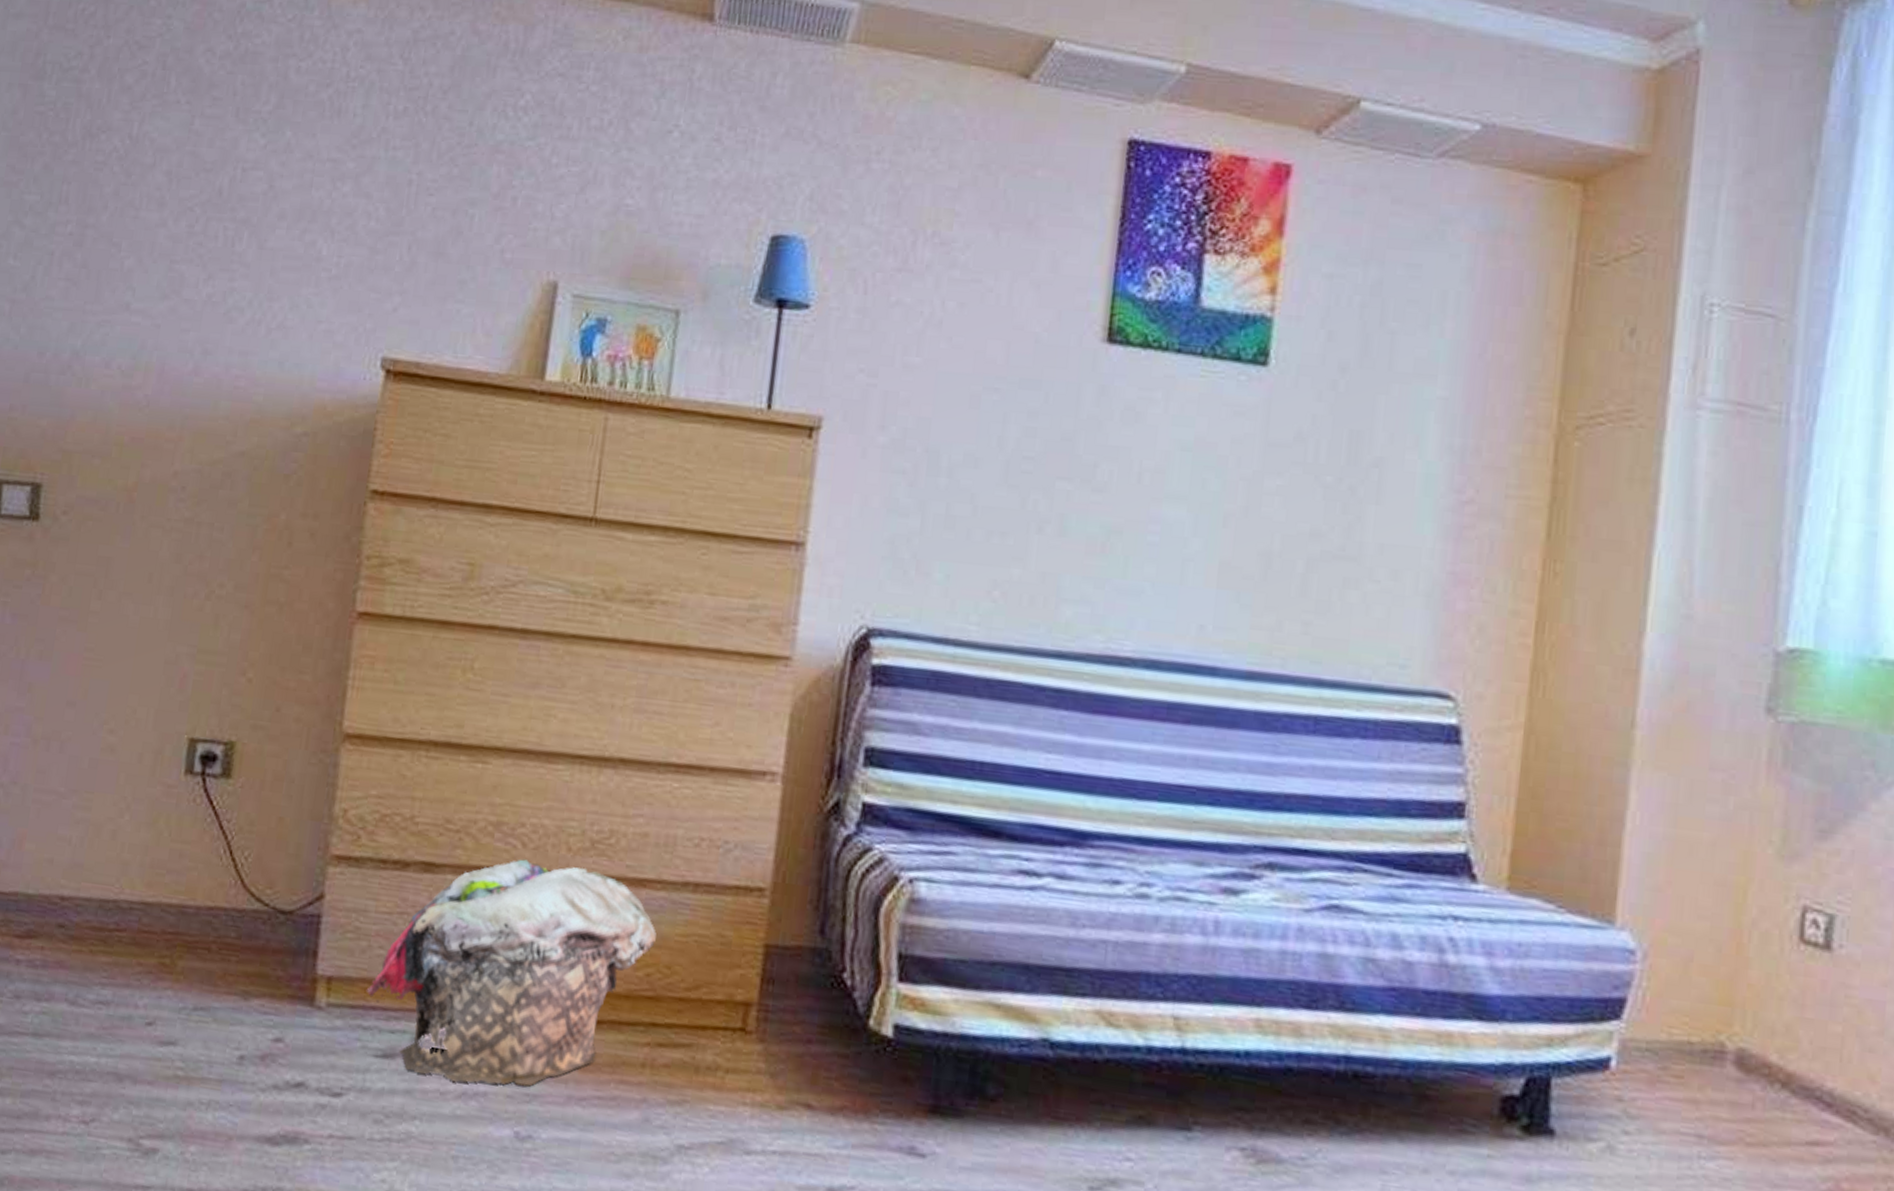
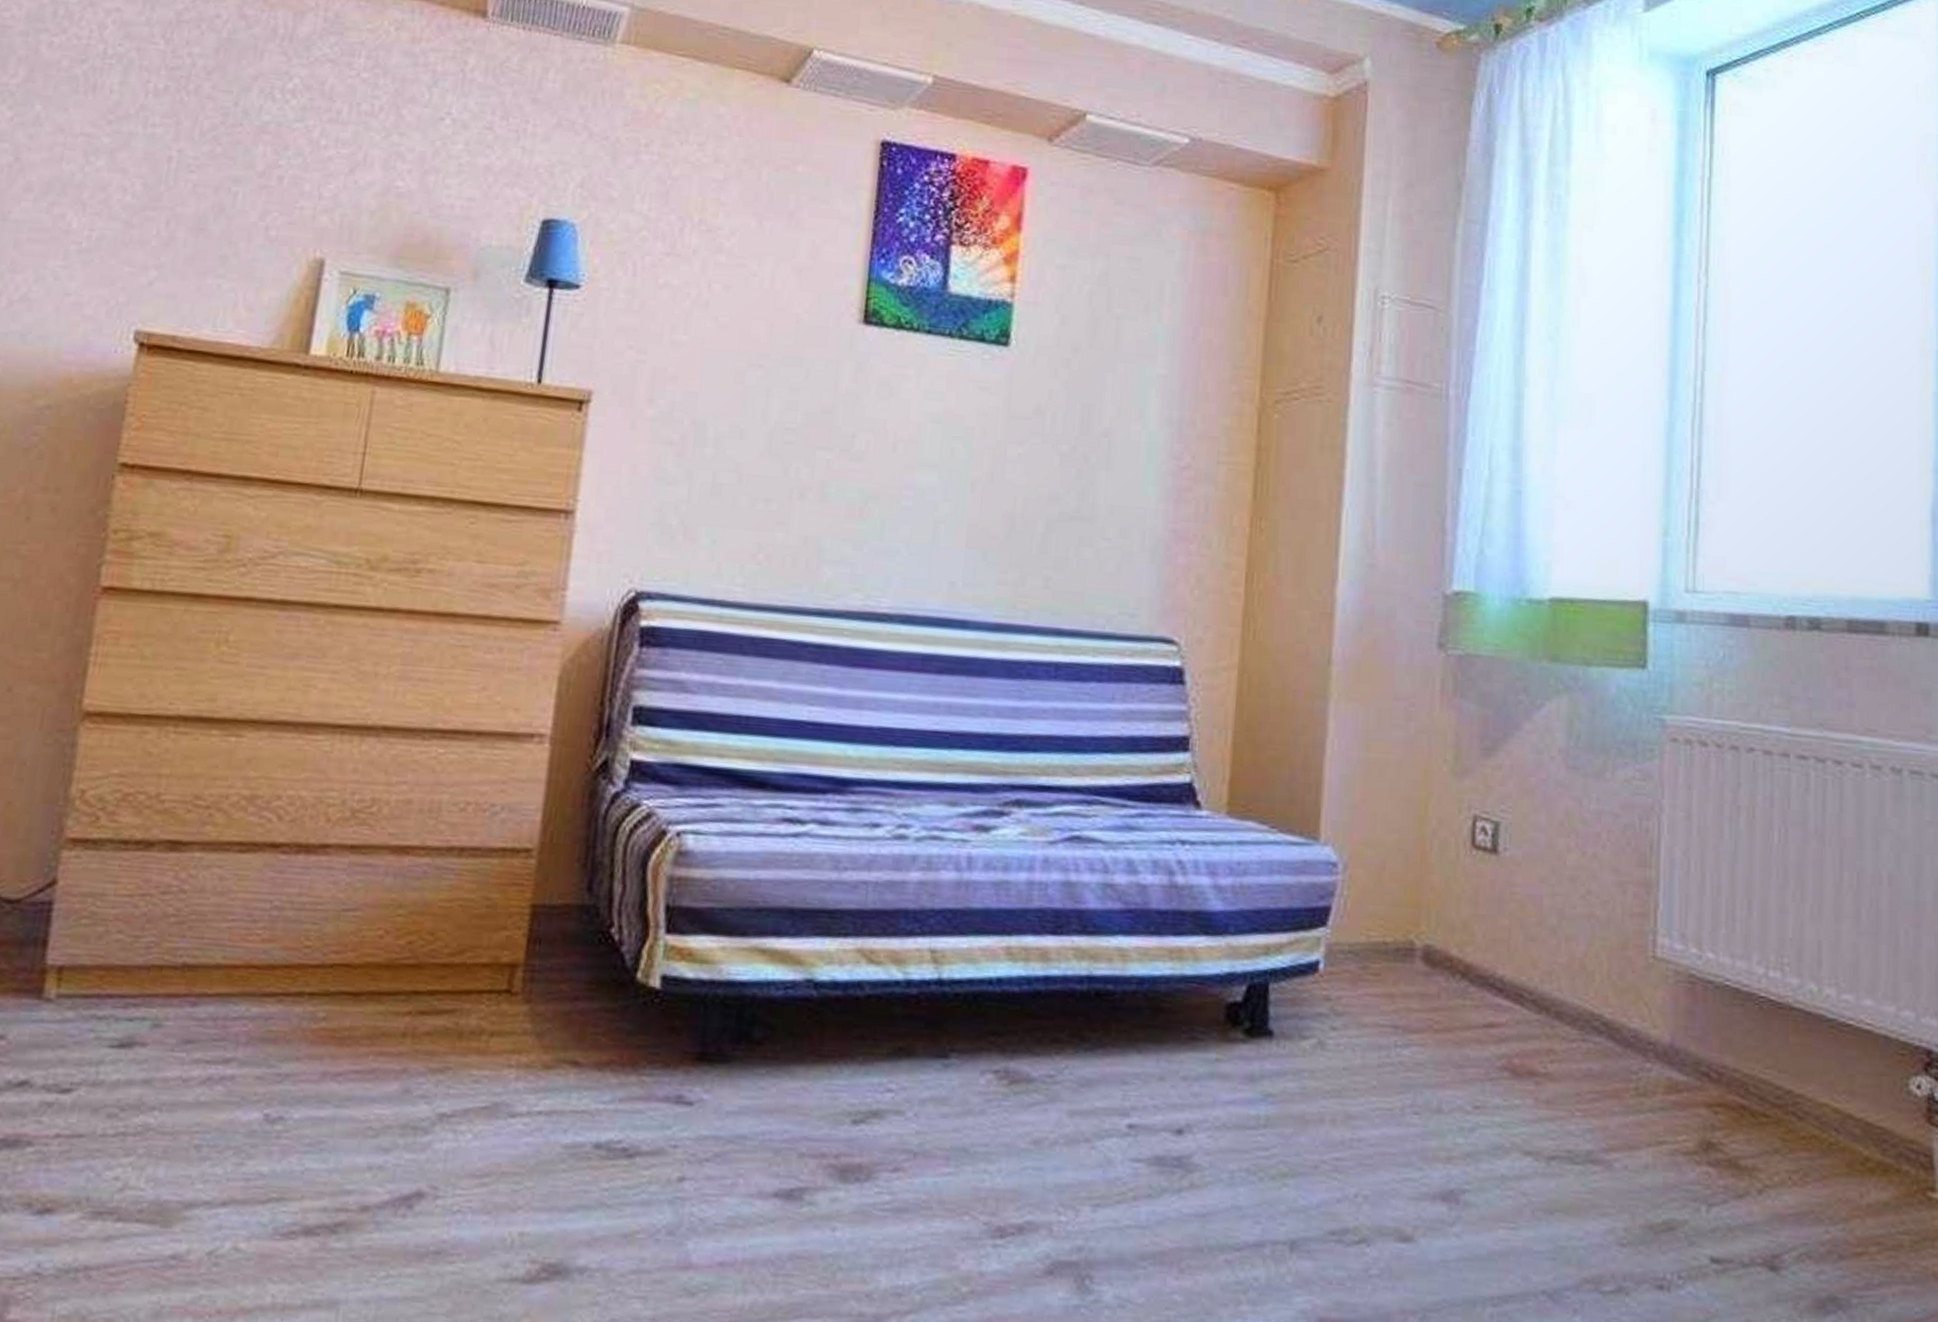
laundry basket: present [366,859,656,1087] -> none [101,832,419,1067]

